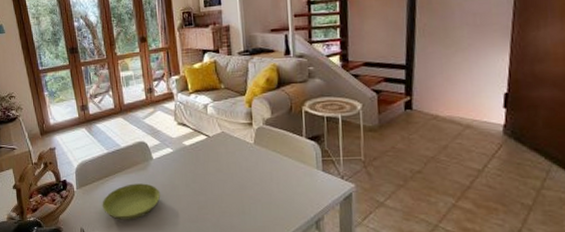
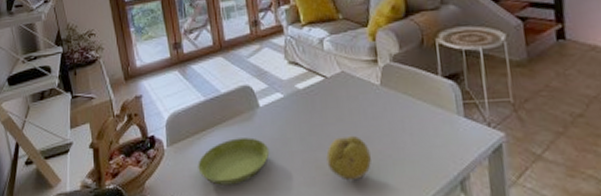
fruit: none [207,183,244,219] -> present [326,135,372,181]

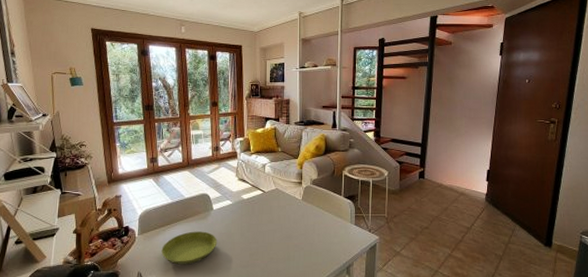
fruit: present [326,135,372,181] -> none [258,233,290,264]

